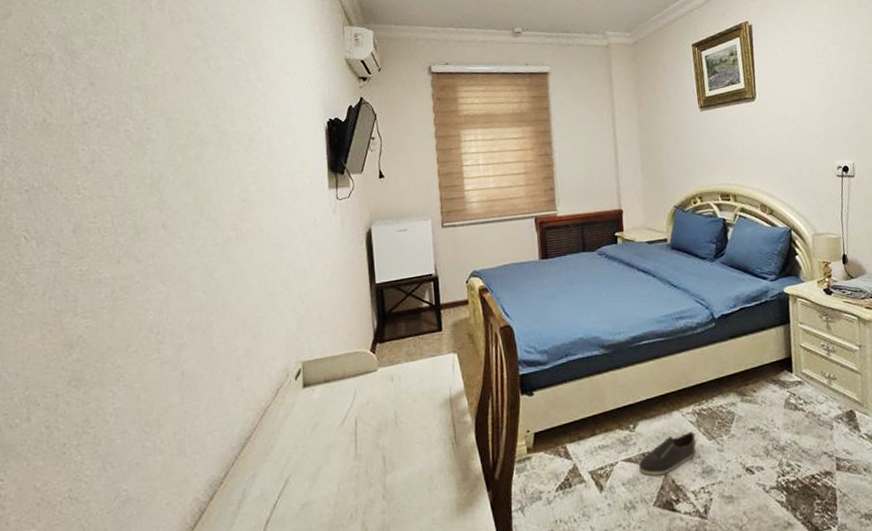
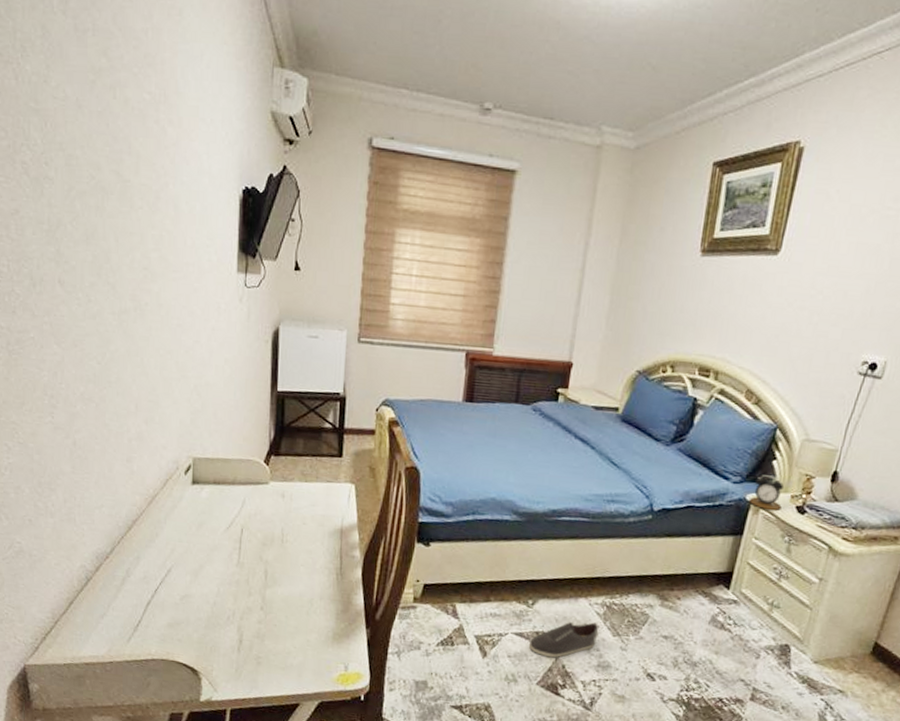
alarm clock: none [787,268,813,298] -> present [750,475,785,510]

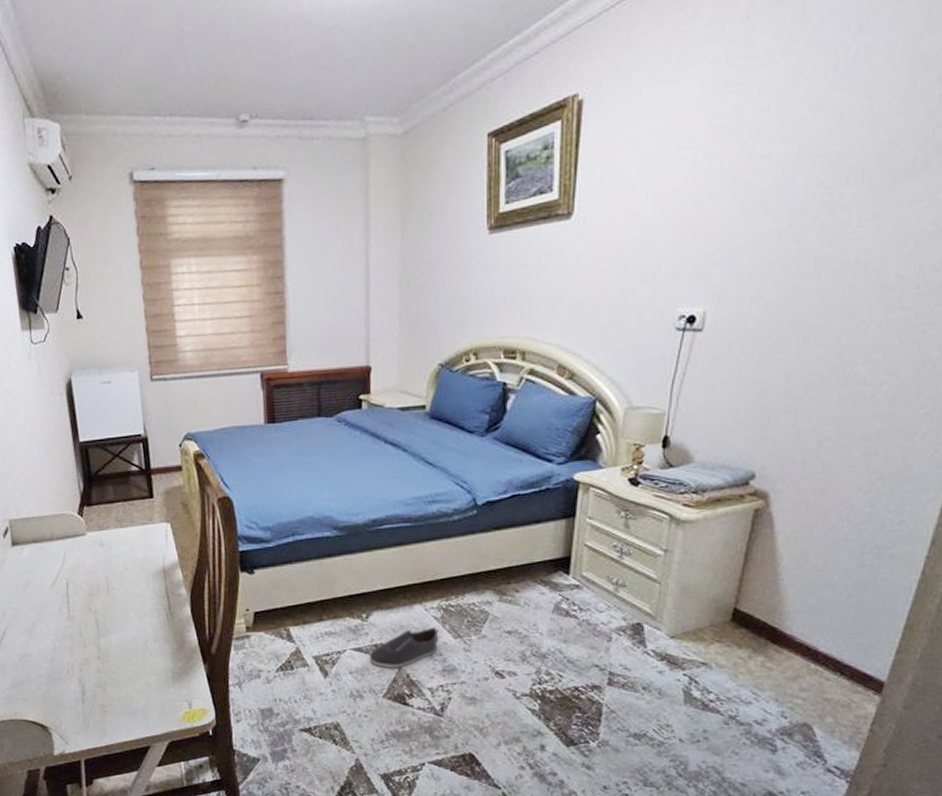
alarm clock: present [750,475,785,510] -> none [578,451,613,487]

